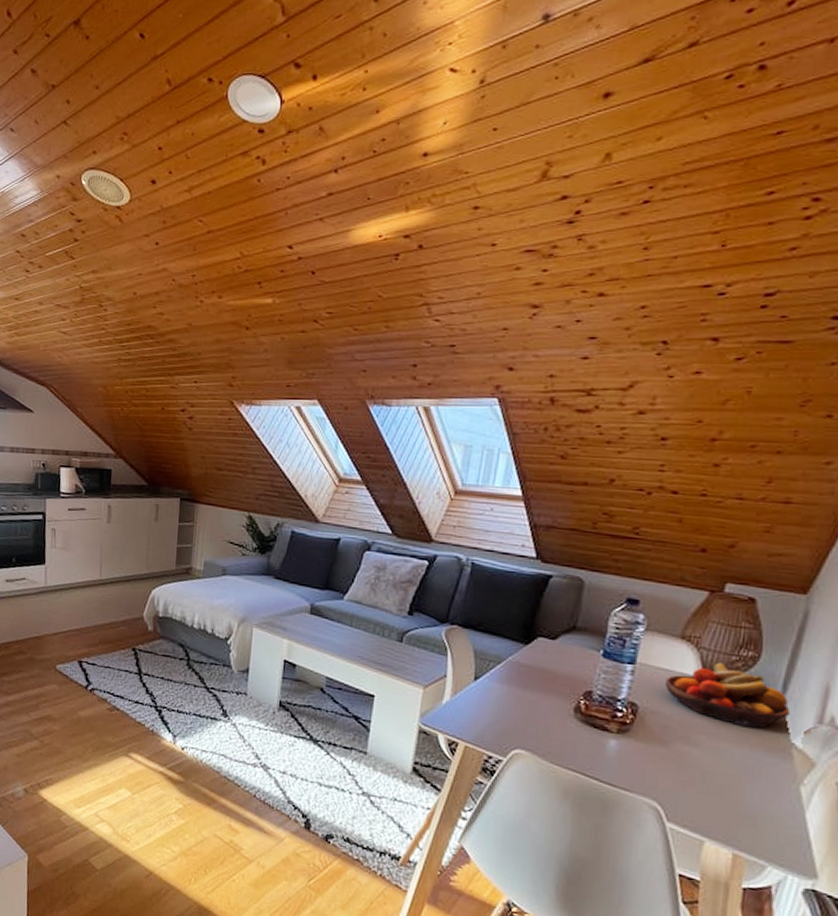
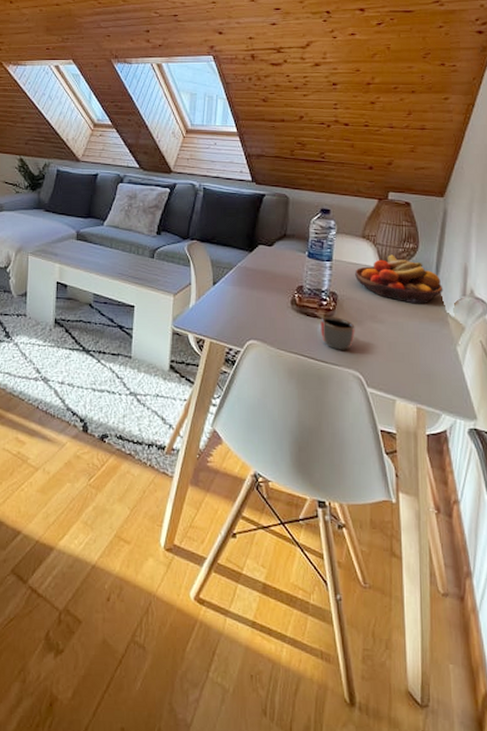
mug: none [610,731,658,774] -> present [320,317,355,350]

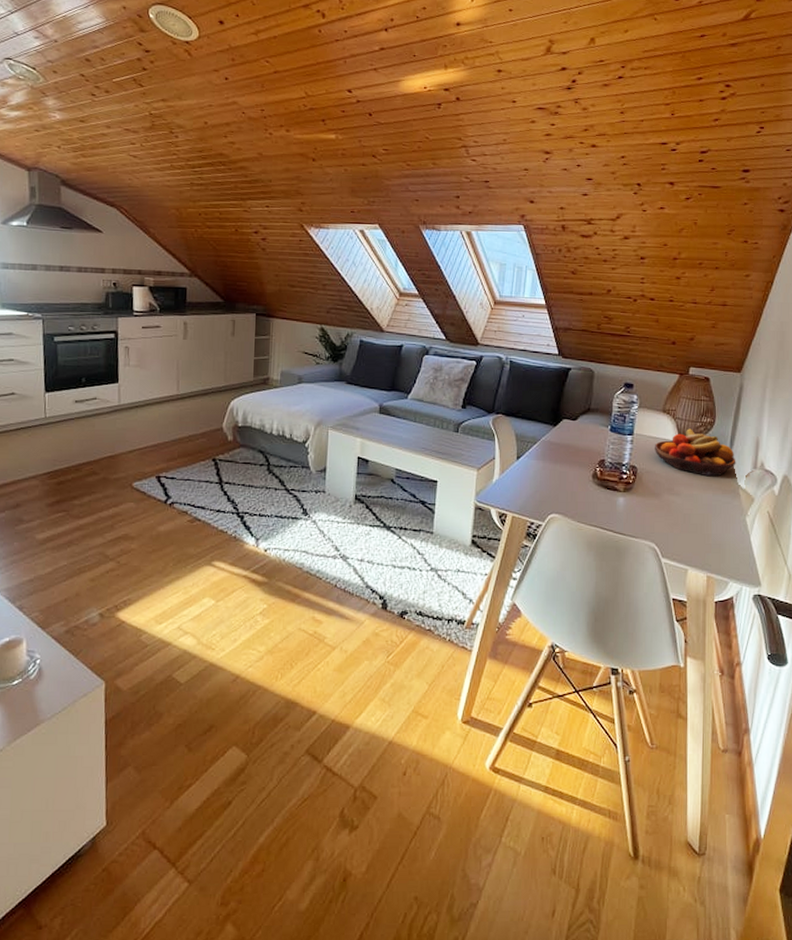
mug: present [320,317,355,350] -> none [619,490,653,522]

